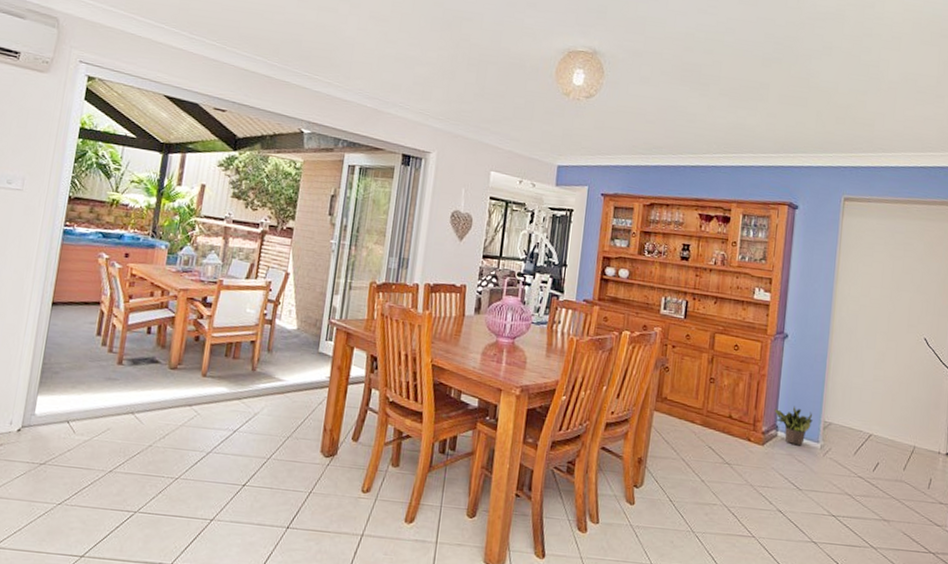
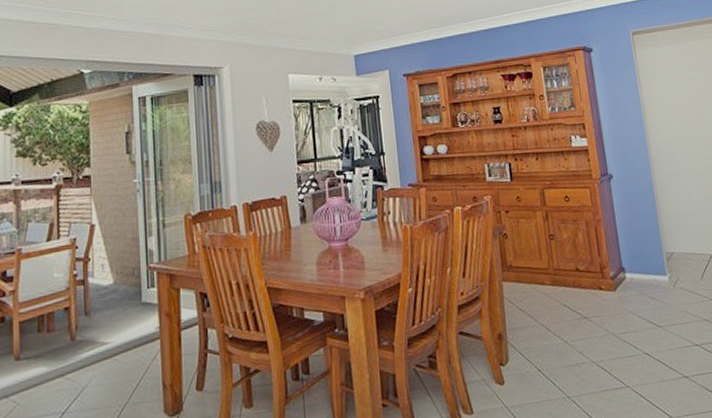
potted plant: present [774,406,813,445] -> none [617,244,656,283]

